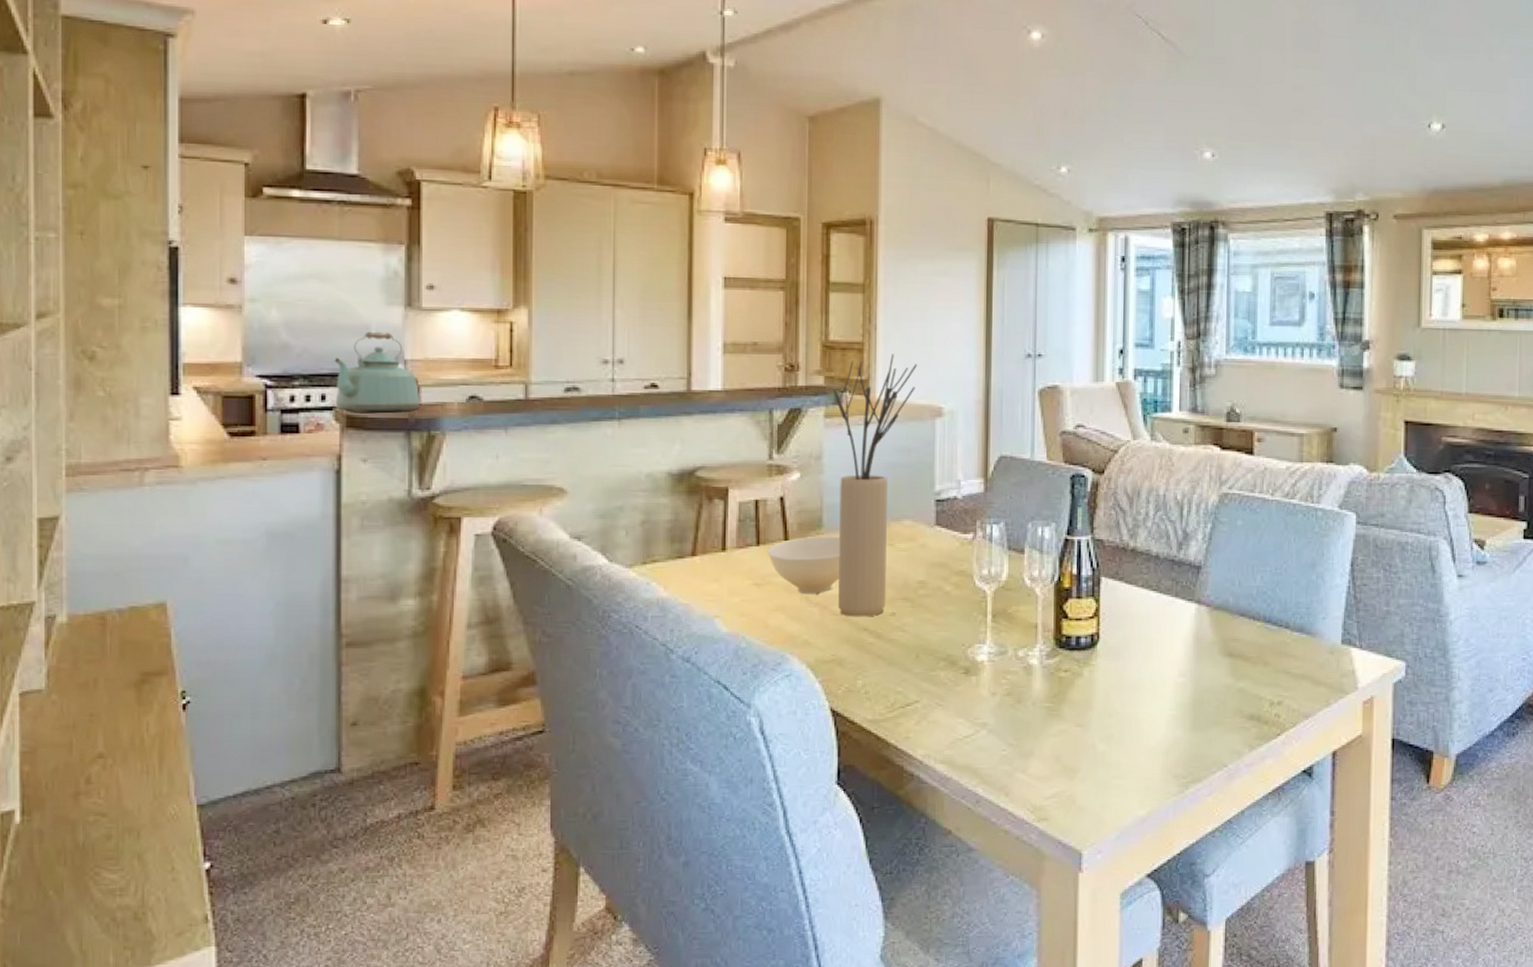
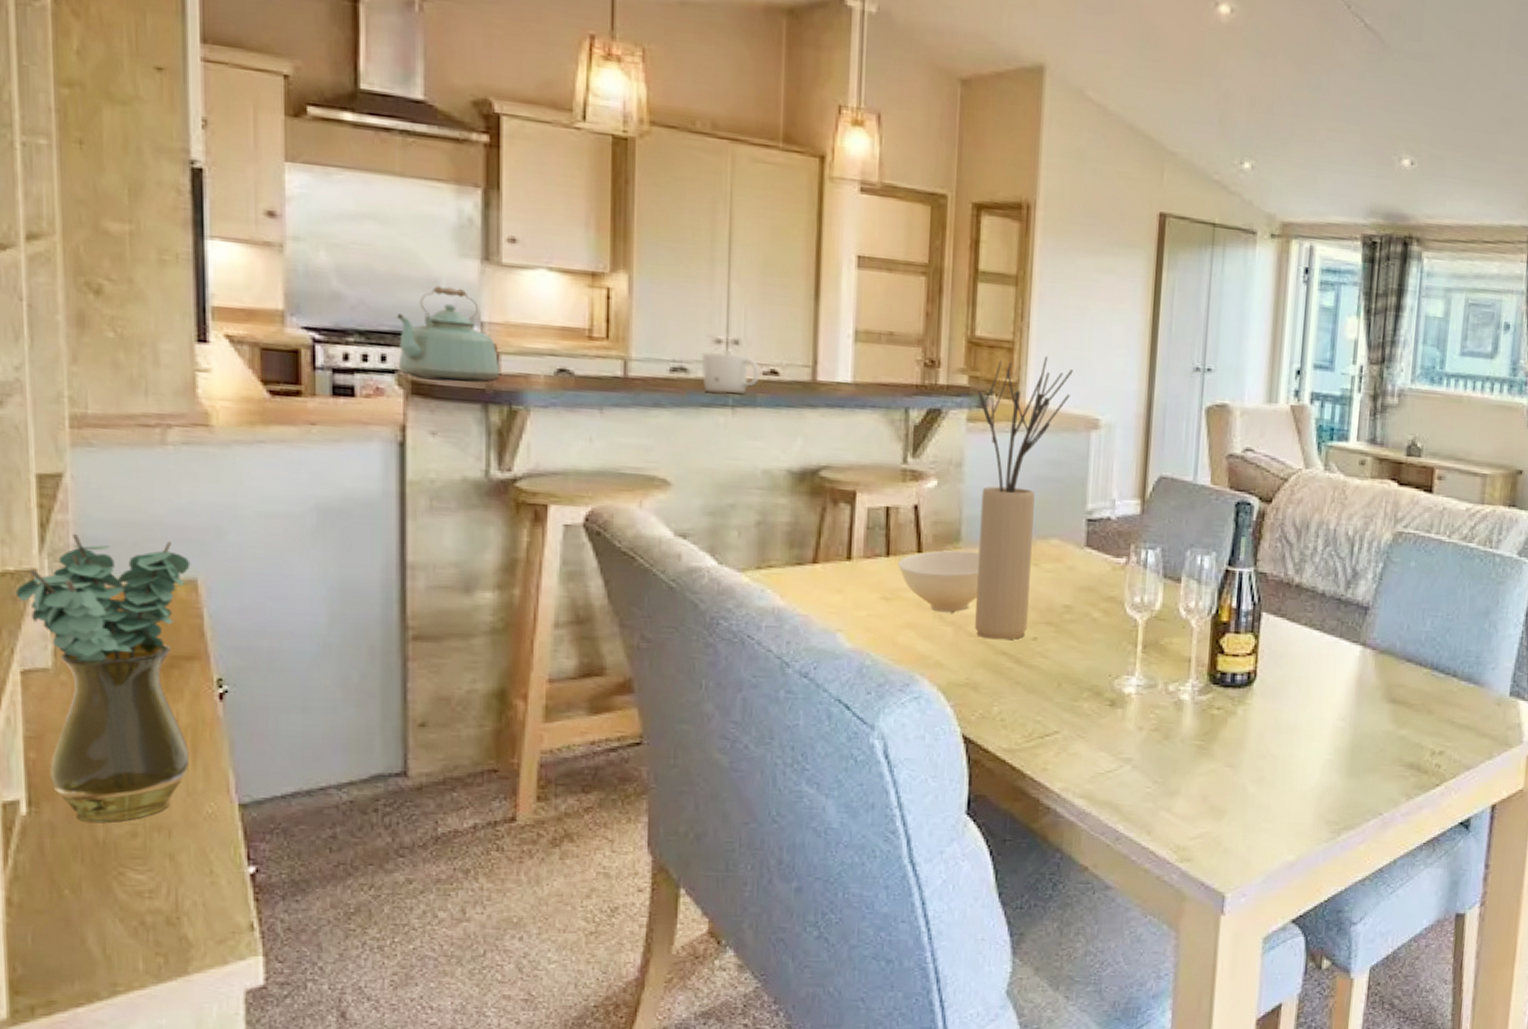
vase: none [17,568,161,828] -> present [15,533,191,824]
mug: none [591,371,642,409] -> present [701,352,760,395]

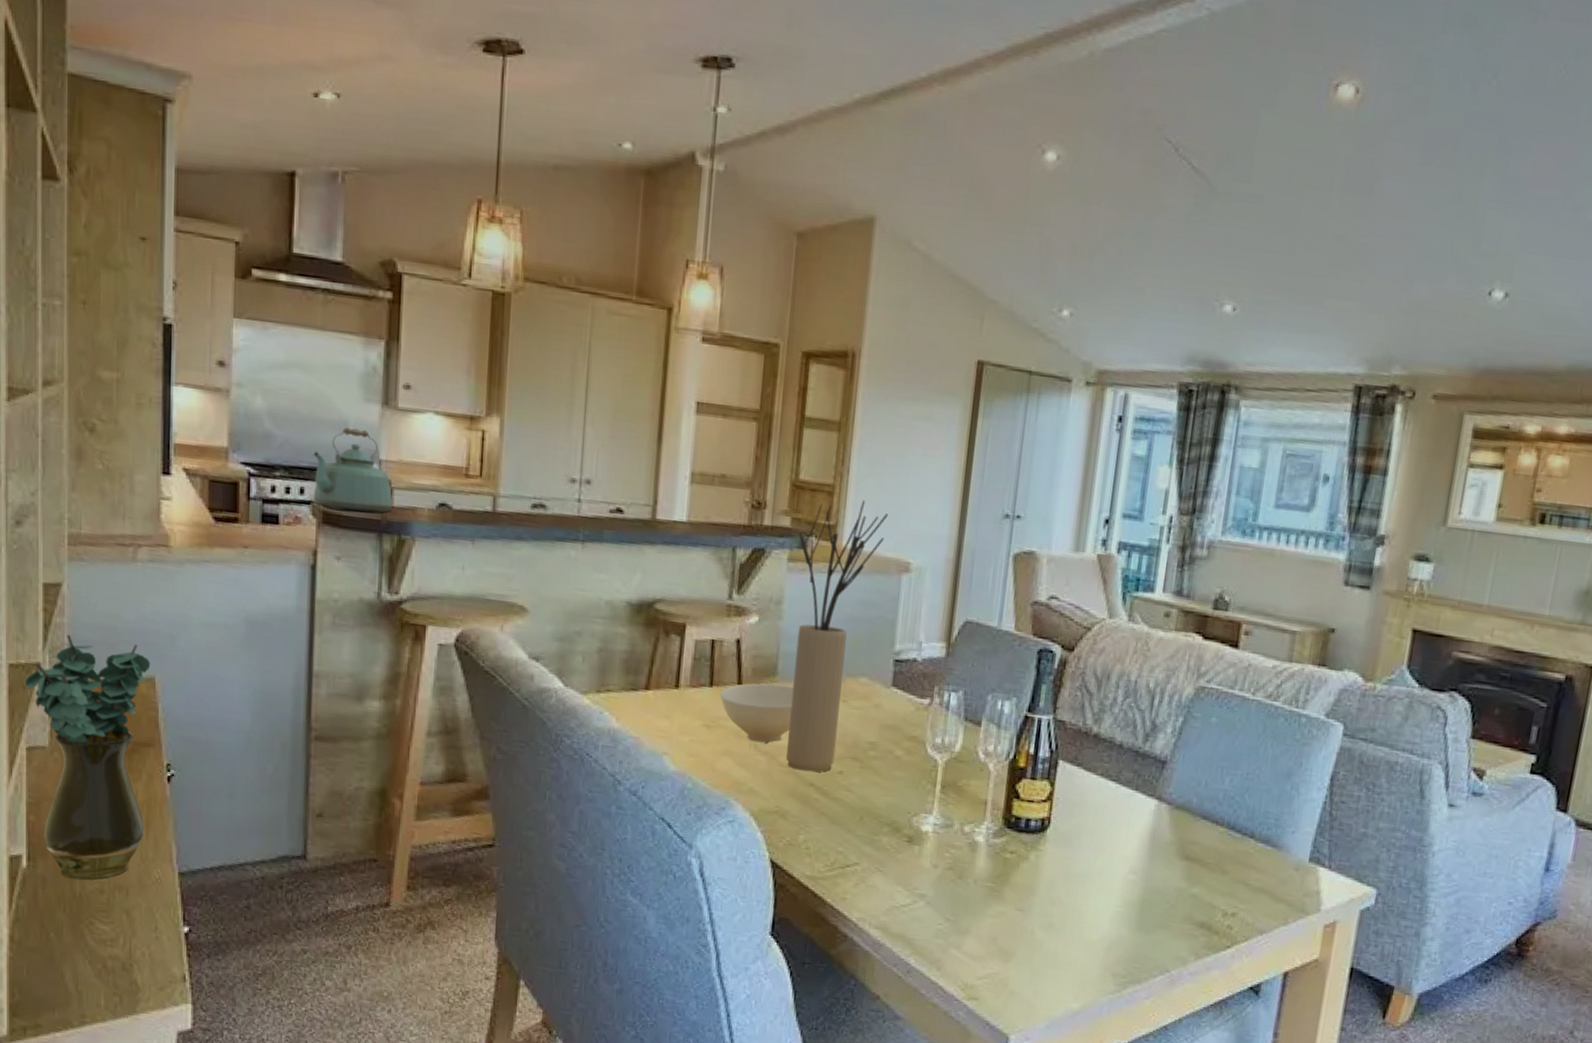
mug: present [701,352,760,395] -> none [557,490,607,530]

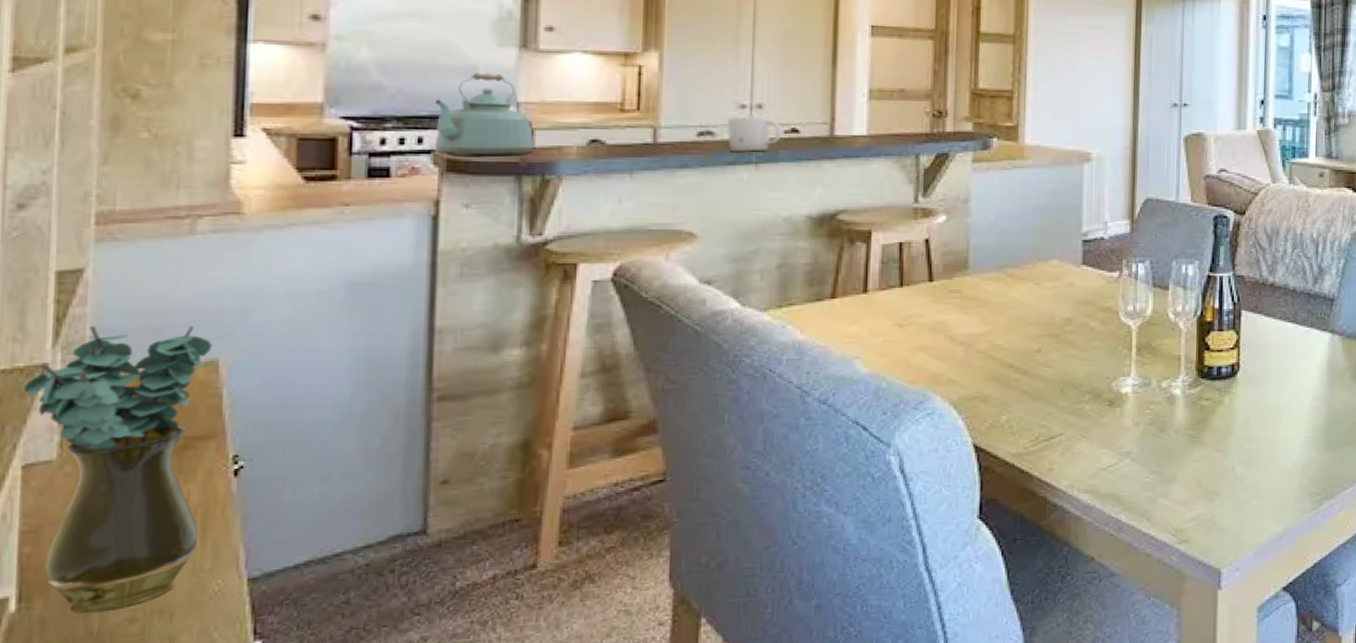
mug: none [557,490,607,530] -> present [726,116,781,153]
bowl: present [719,683,794,743] -> none [911,276,987,334]
vase: present [786,500,888,772] -> none [981,101,1066,355]

